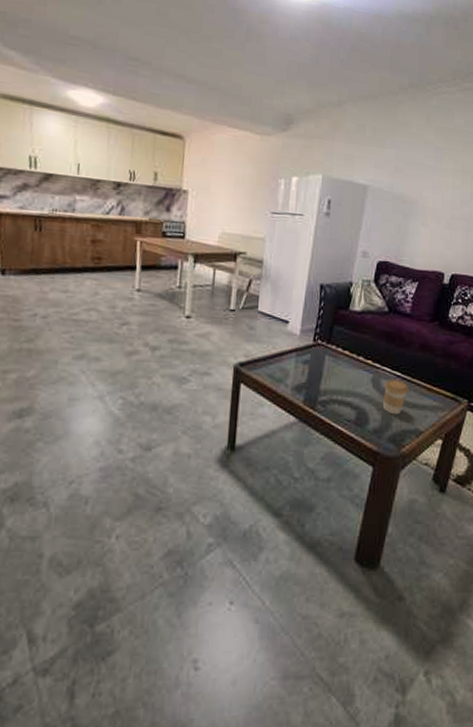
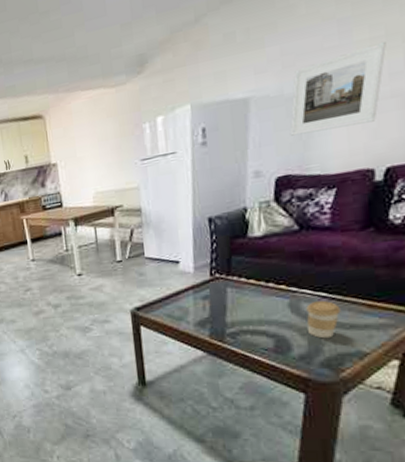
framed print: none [392,174,462,235] -> present [290,41,386,136]

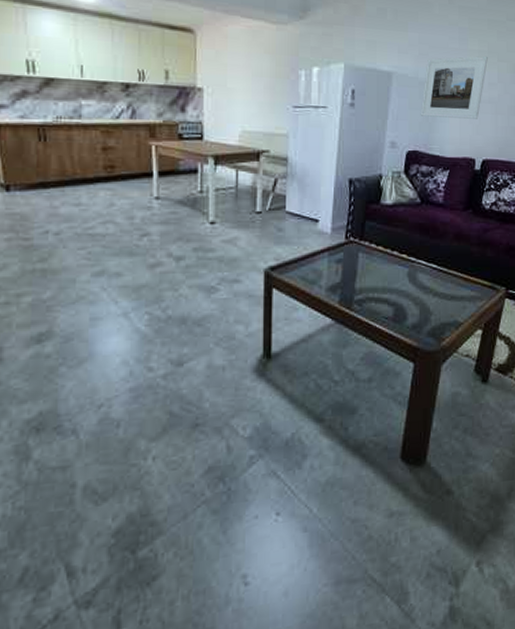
coffee cup: present [306,300,341,339] -> none [421,271,445,309]

